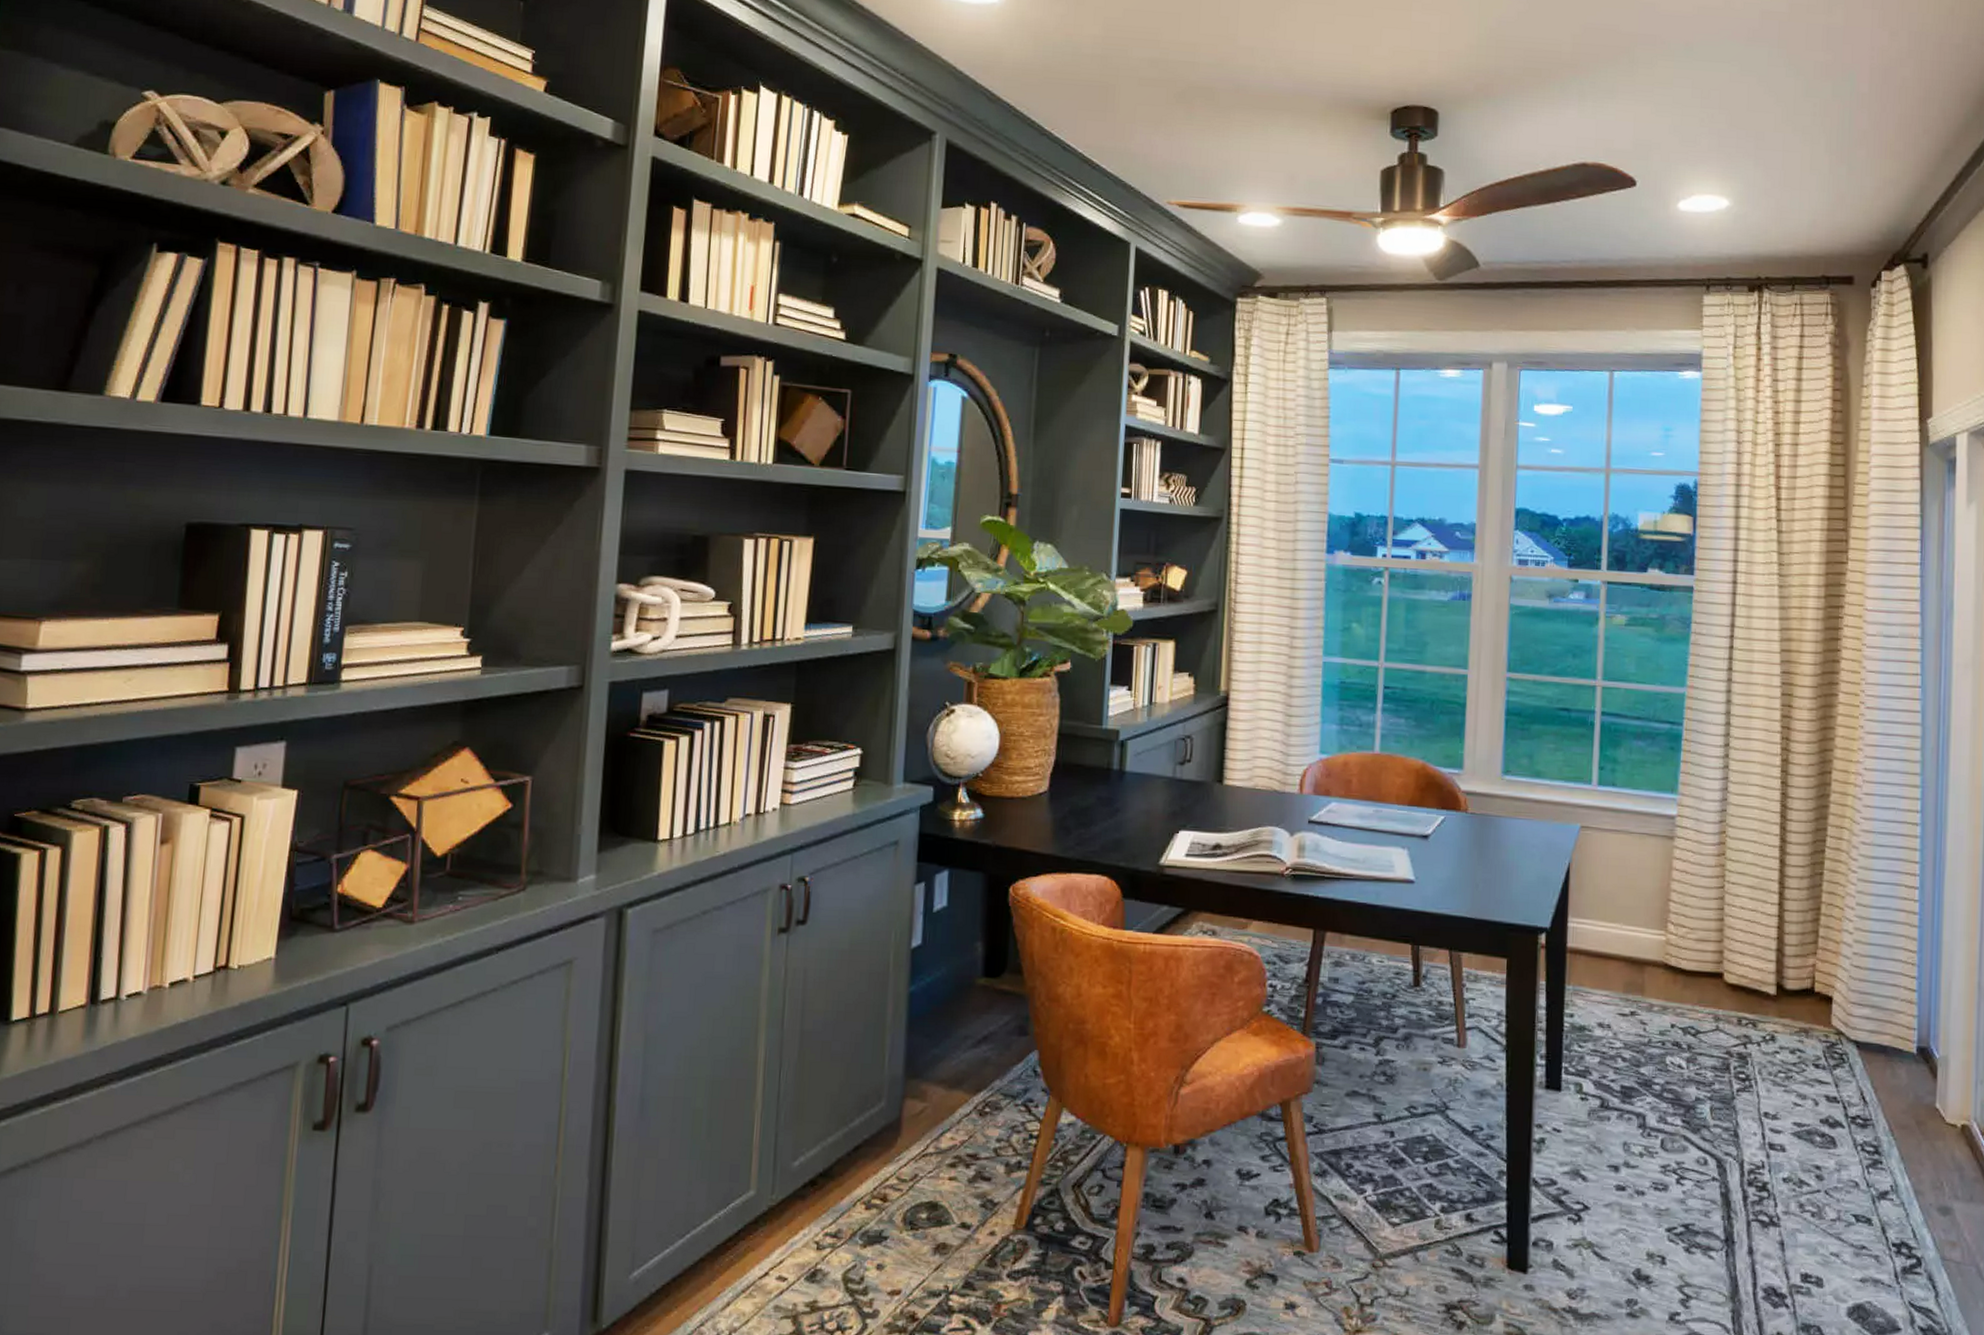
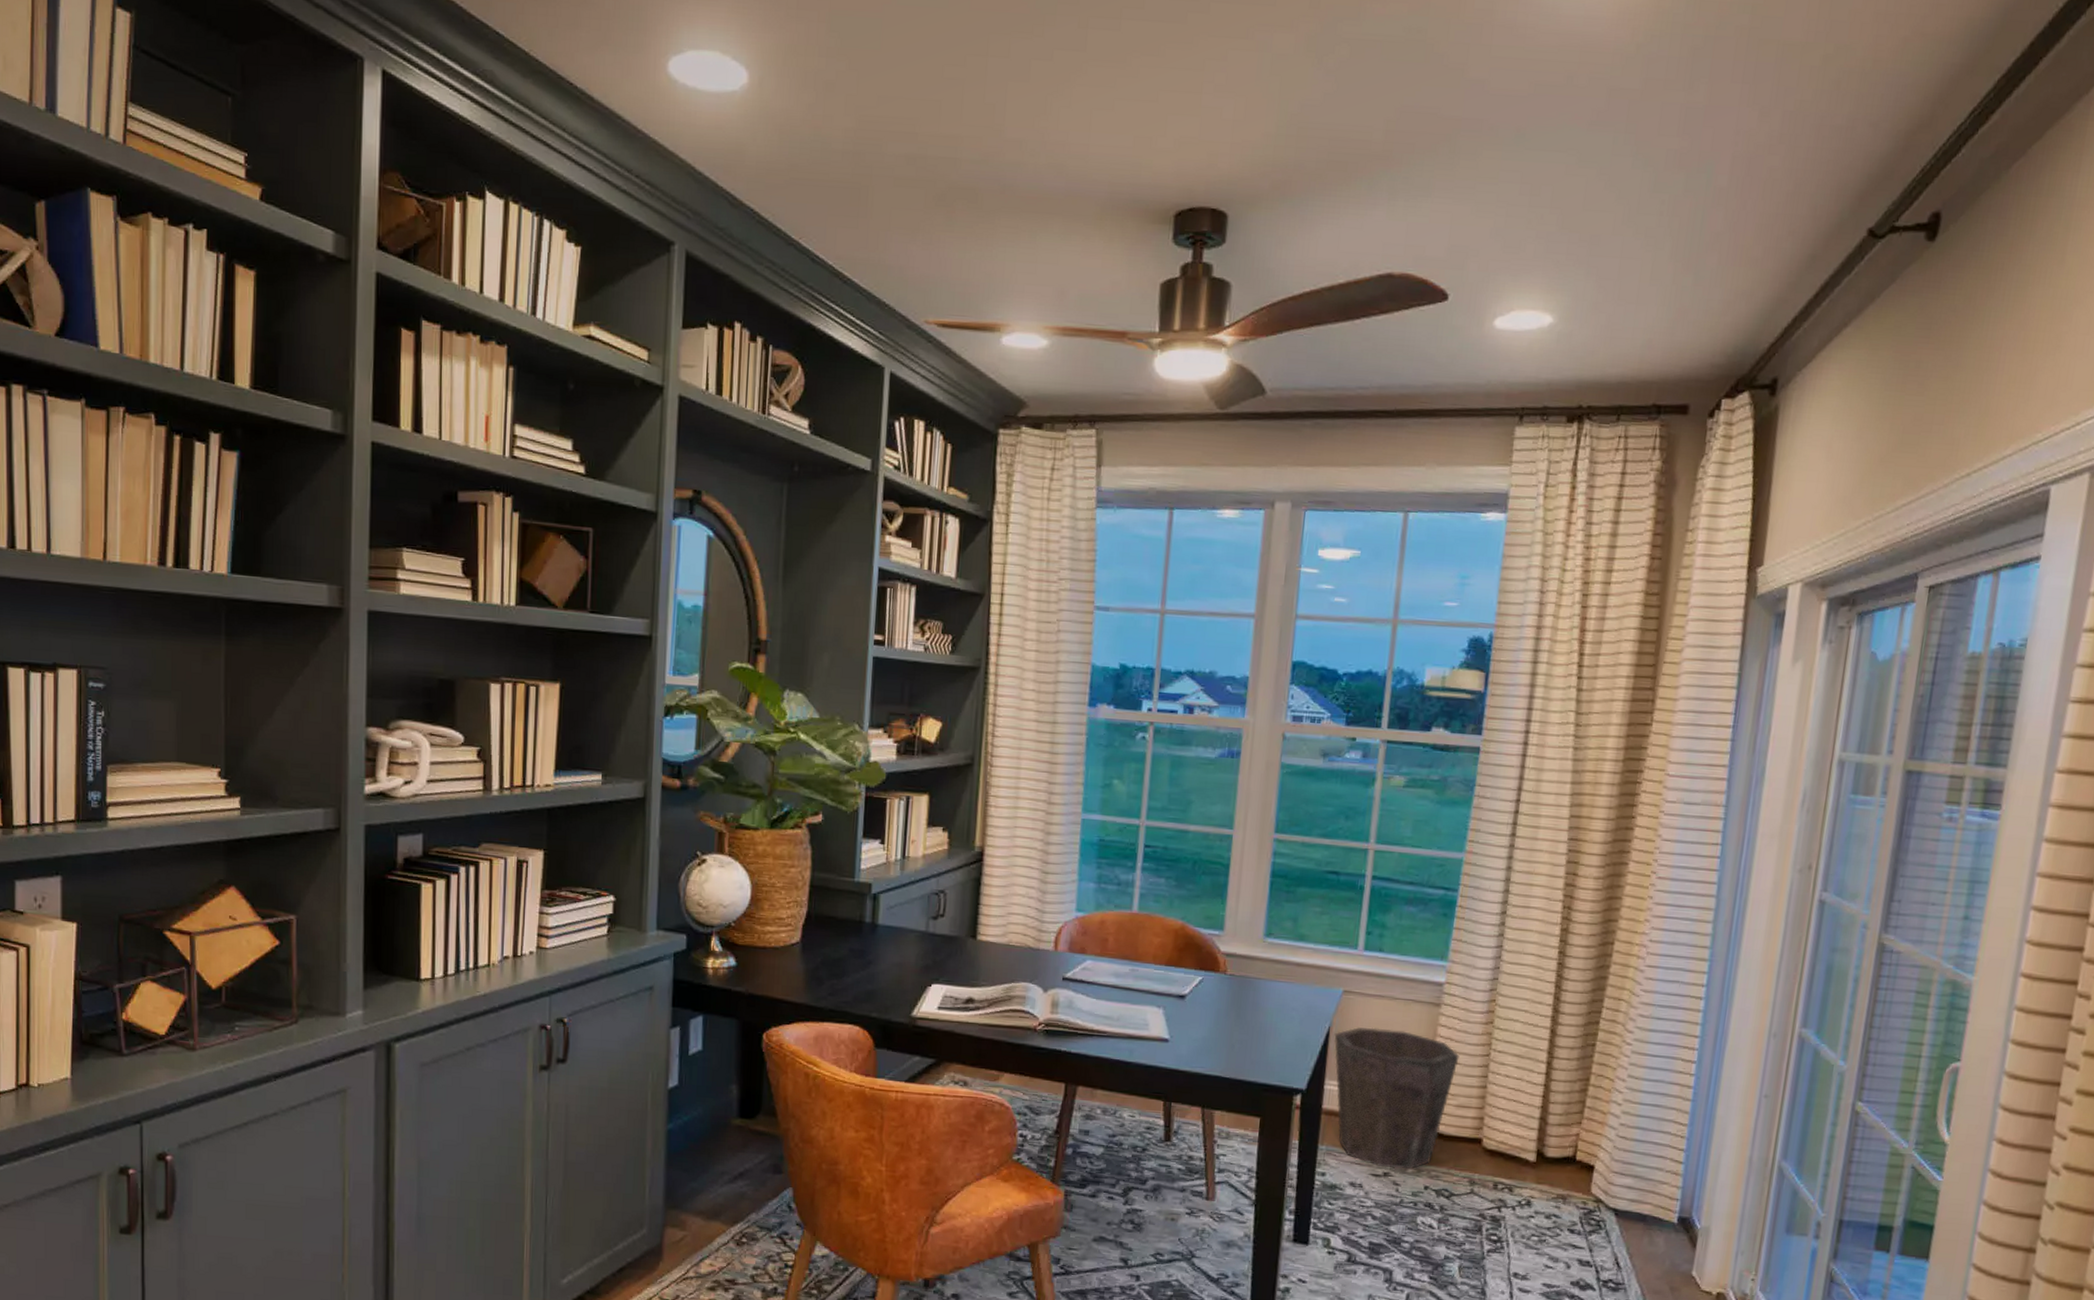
waste bin: none [1574,862,1696,1007] -> present [1334,1027,1460,1169]

